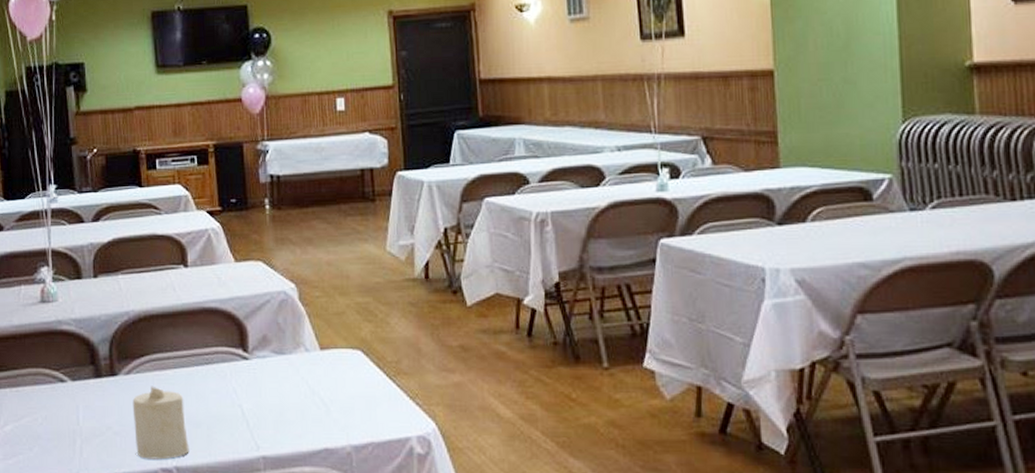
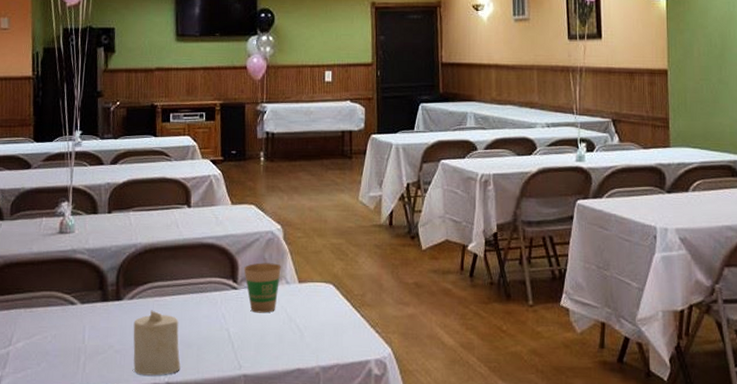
paper cup: none [254,328,298,386] -> present [244,263,281,313]

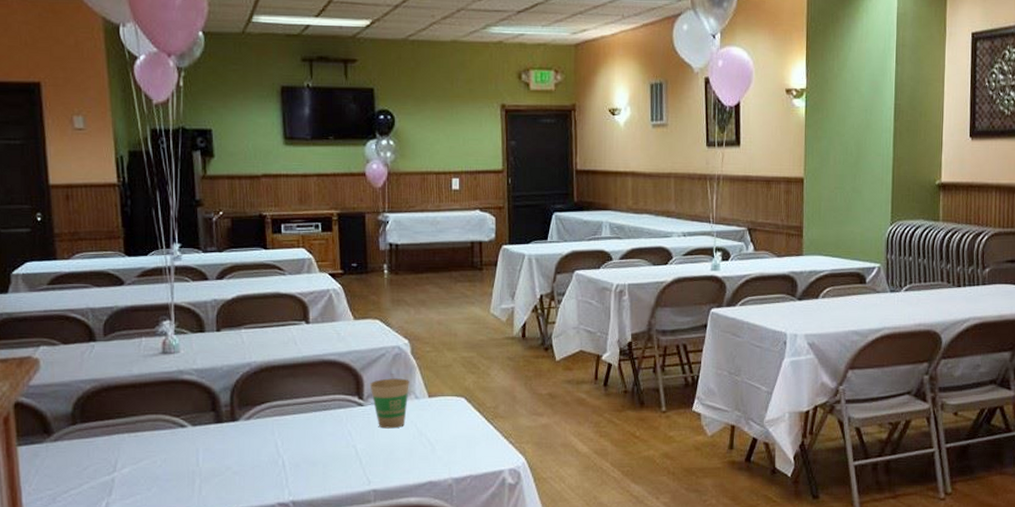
candle: present [133,310,181,376] -> none [252,429,306,495]

